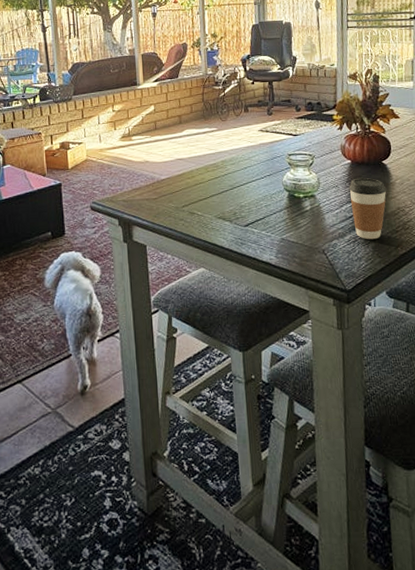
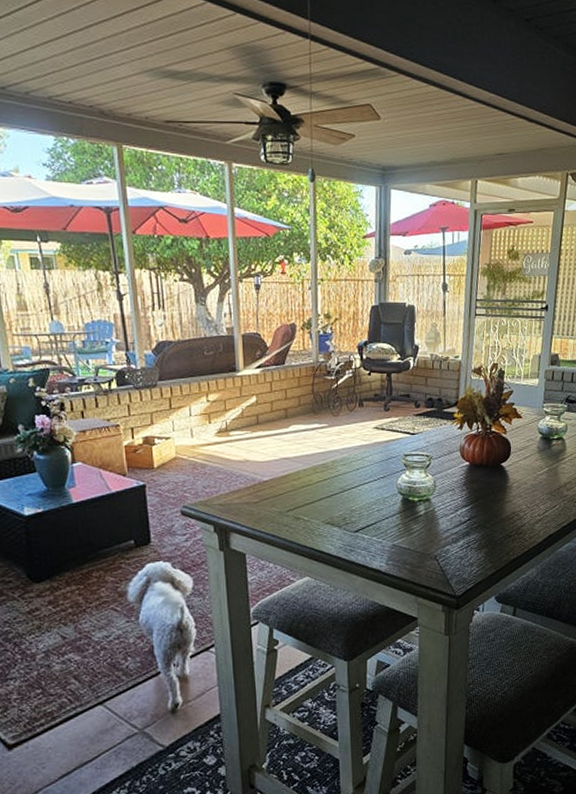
coffee cup: present [349,177,387,240] -> none [465,480,503,545]

